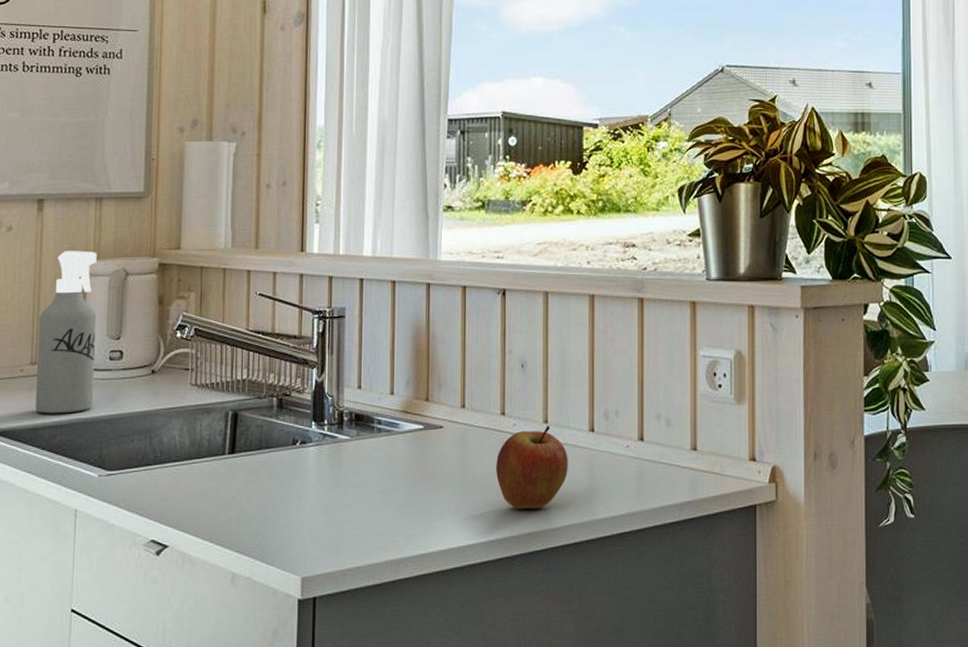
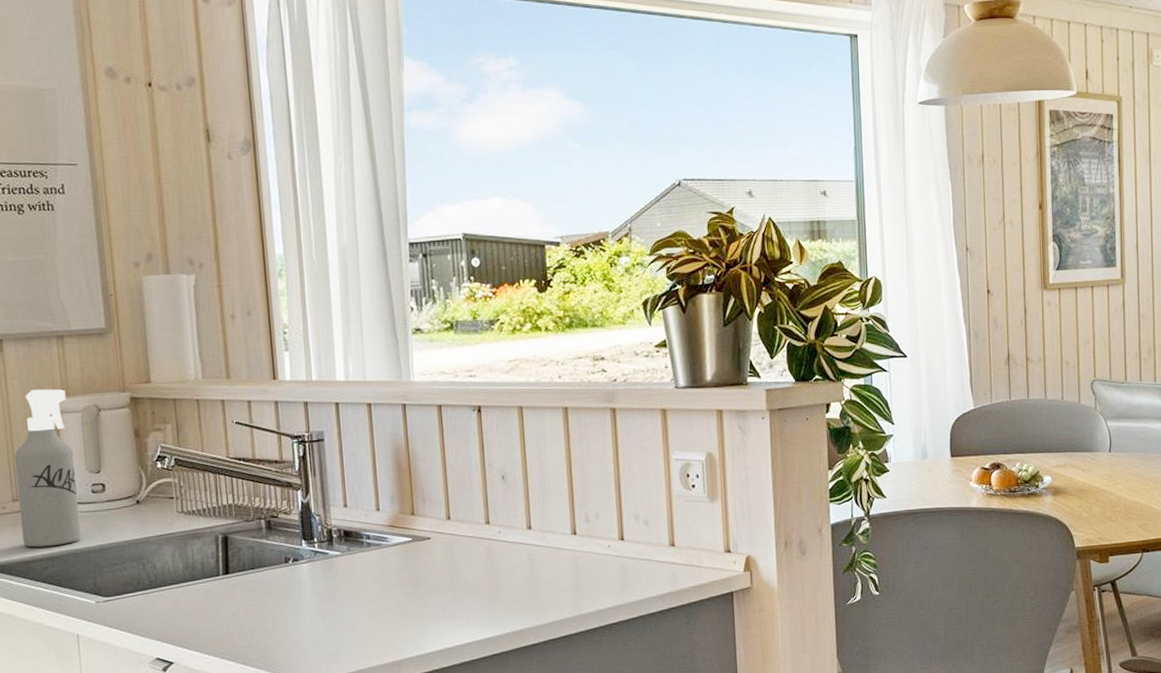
apple: present [496,426,568,510] -> none [485,531,554,609]

